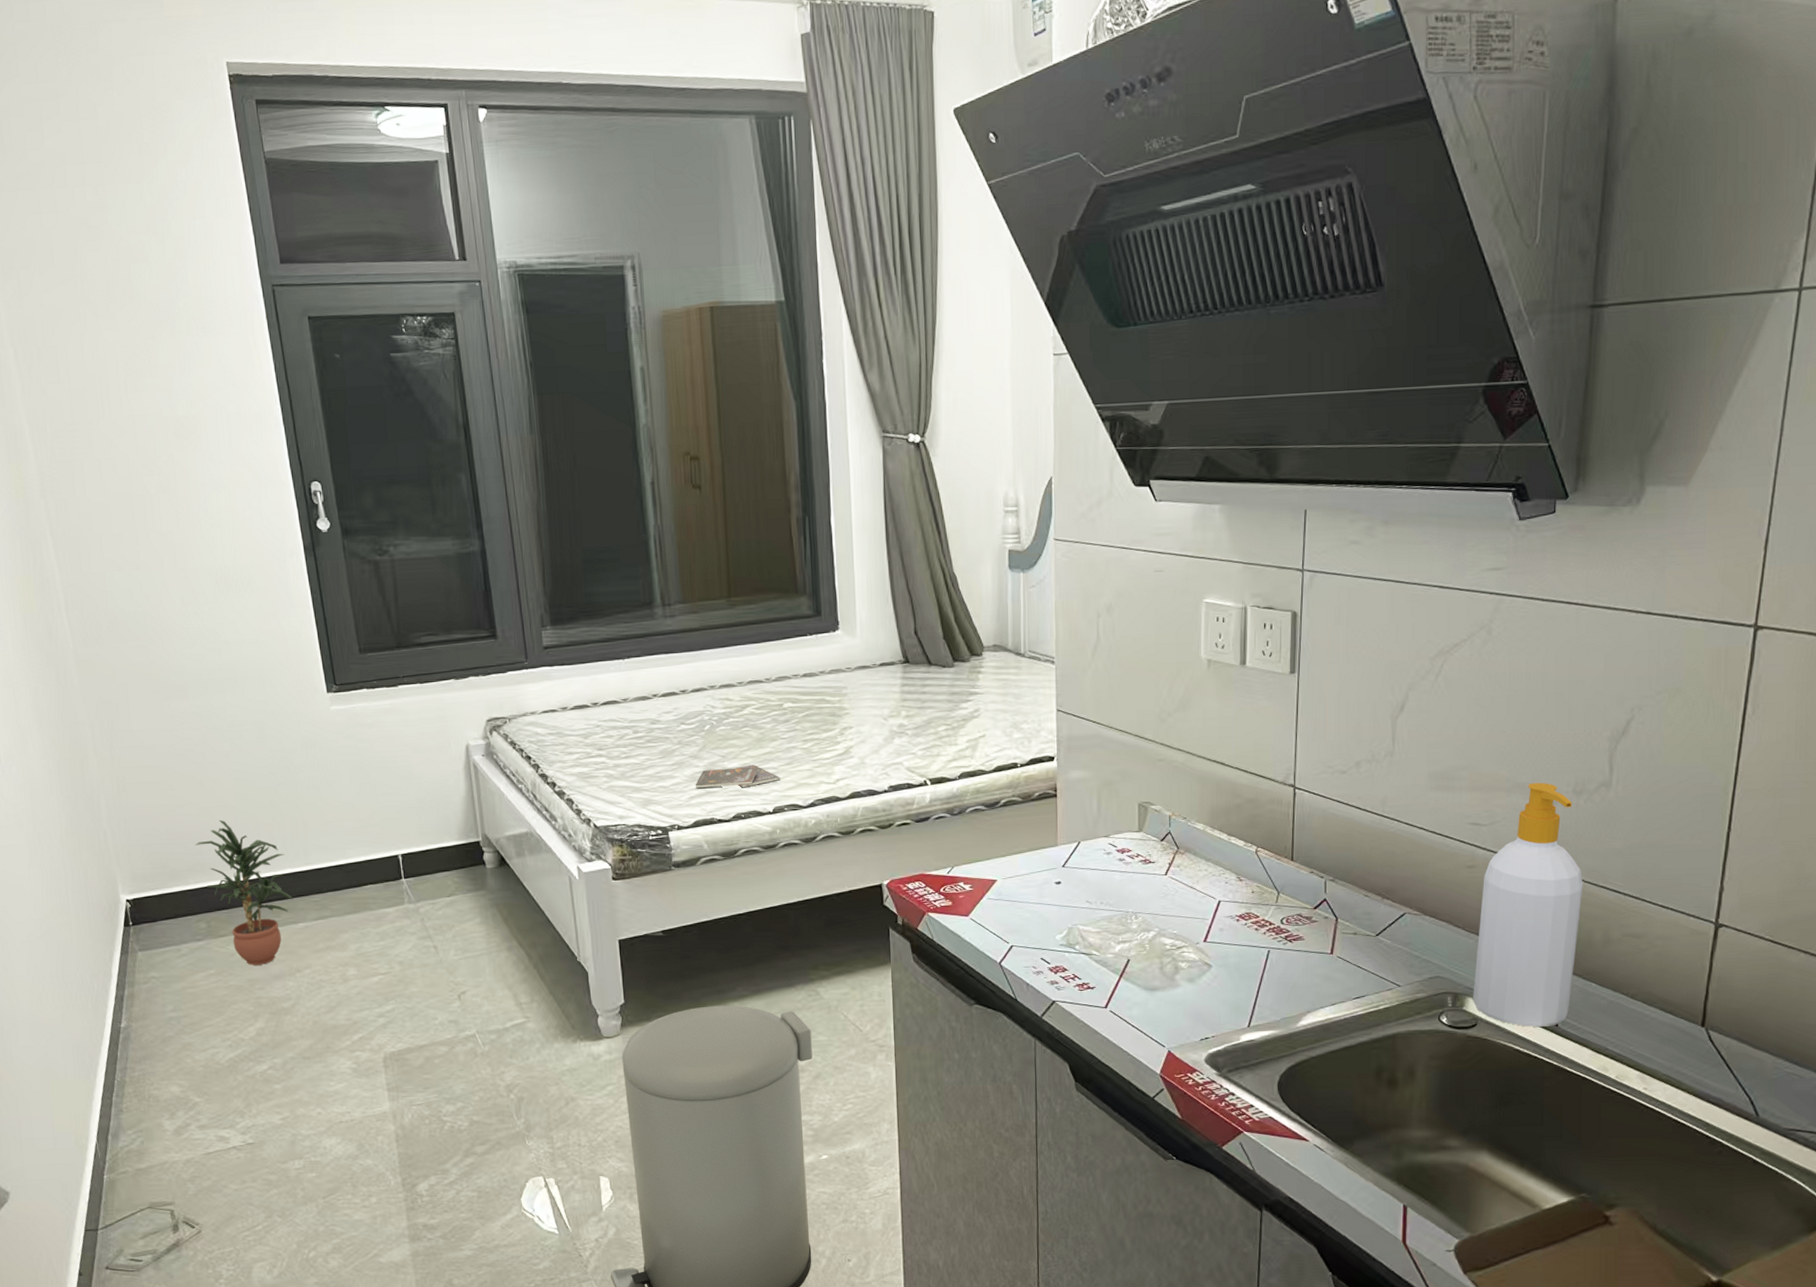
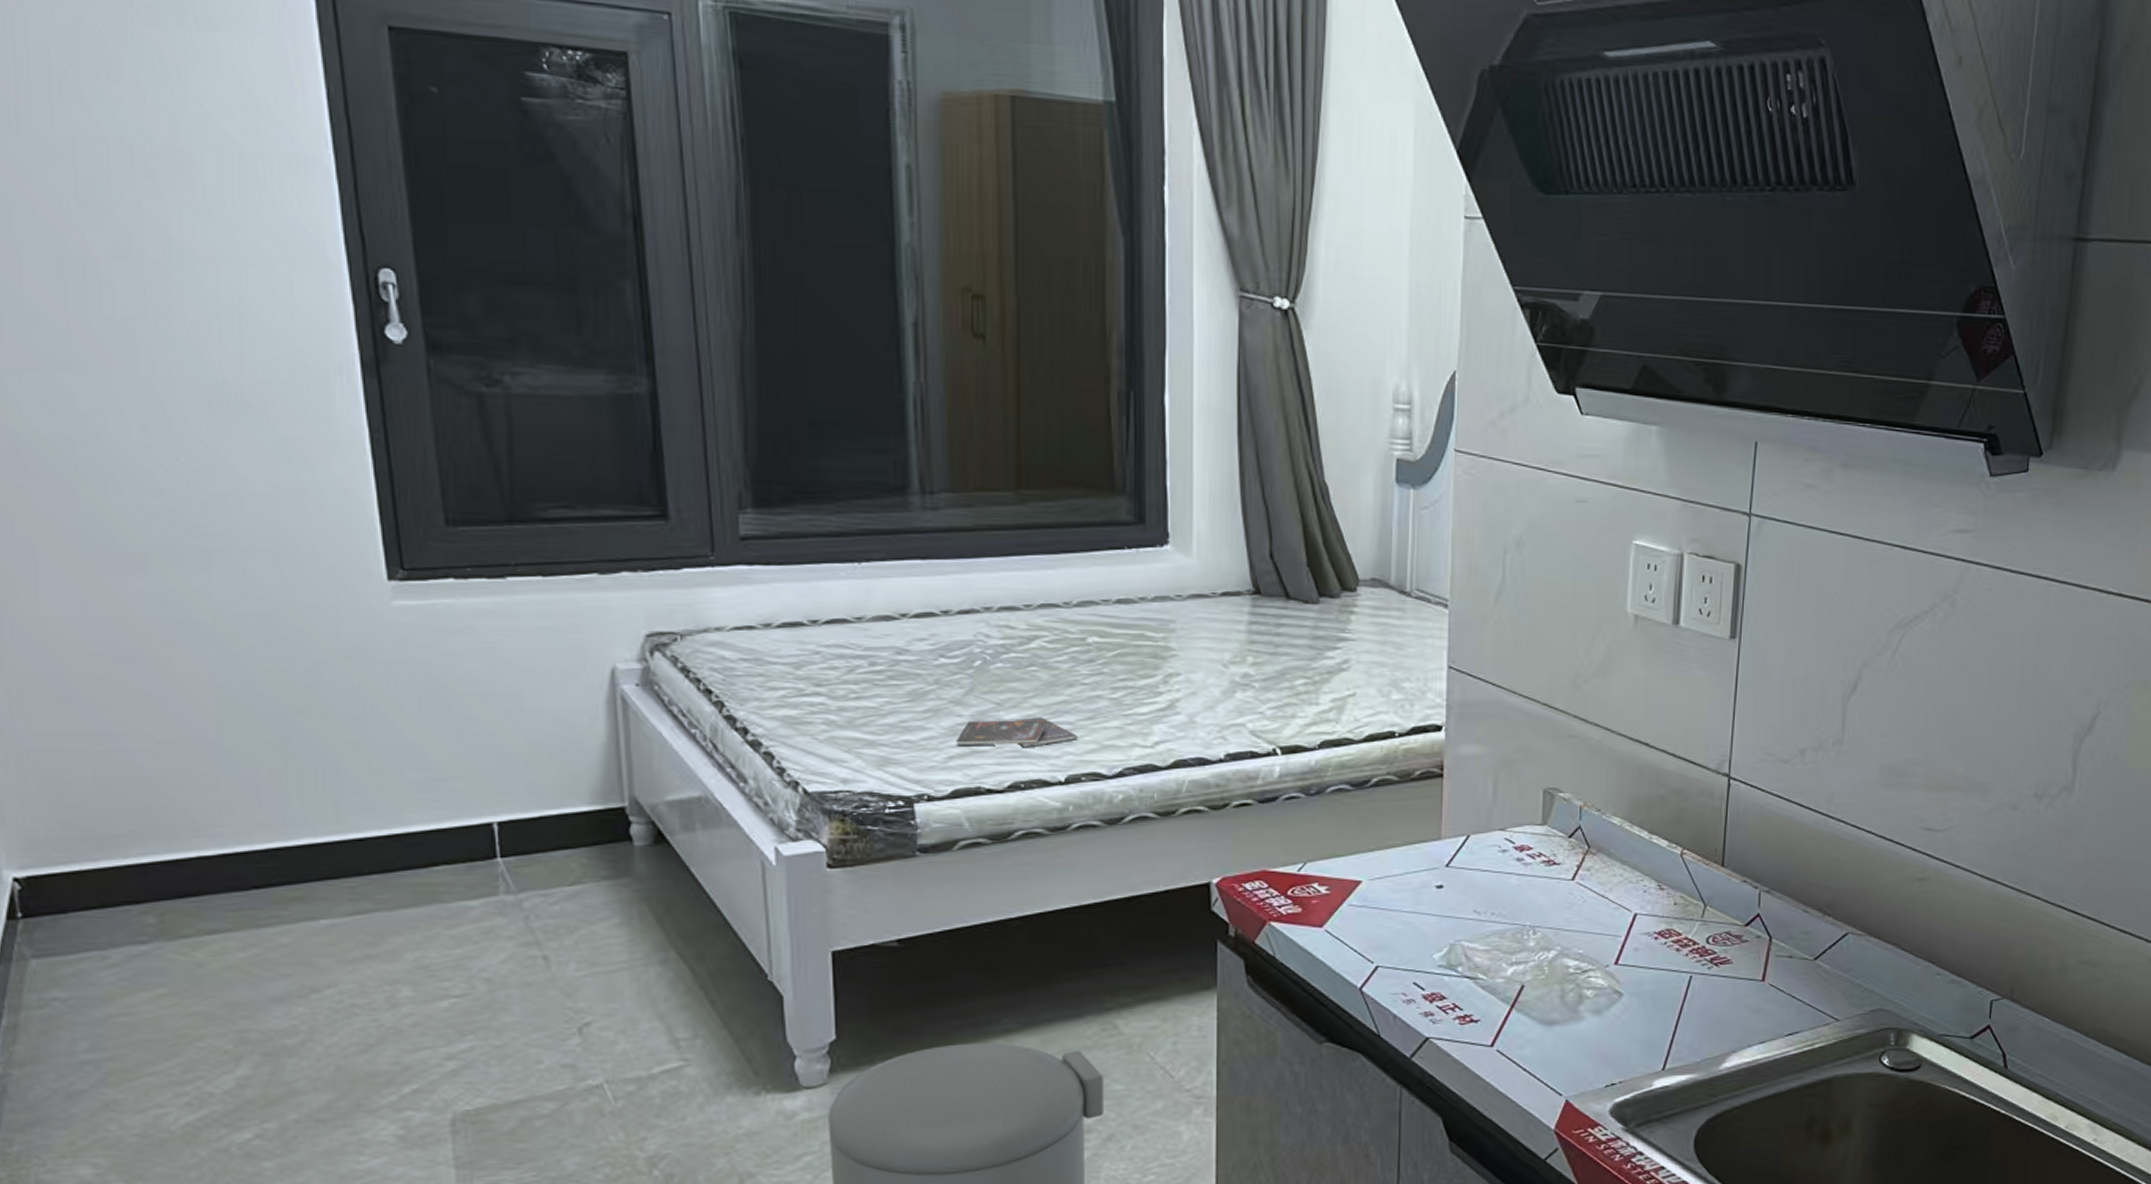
potted plant: present [195,819,294,965] -> none [144,760,313,982]
soap bottle: present [1473,782,1583,1028] -> none [1918,782,2041,1070]

